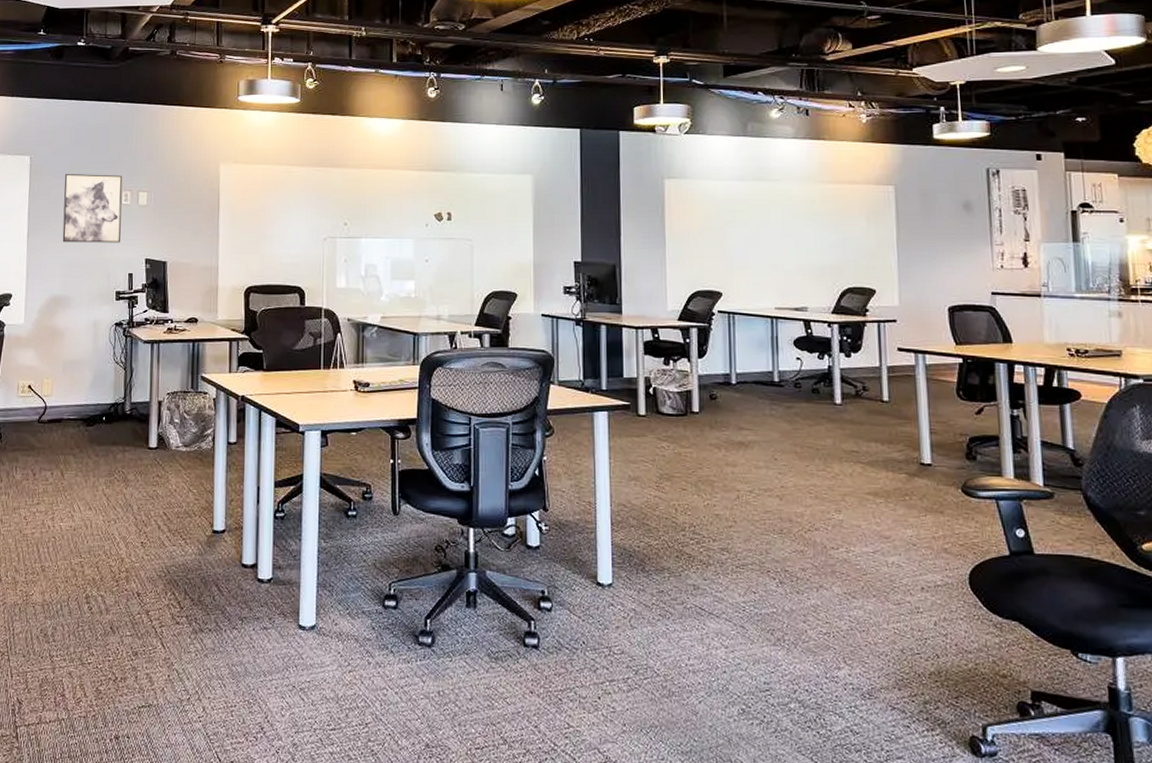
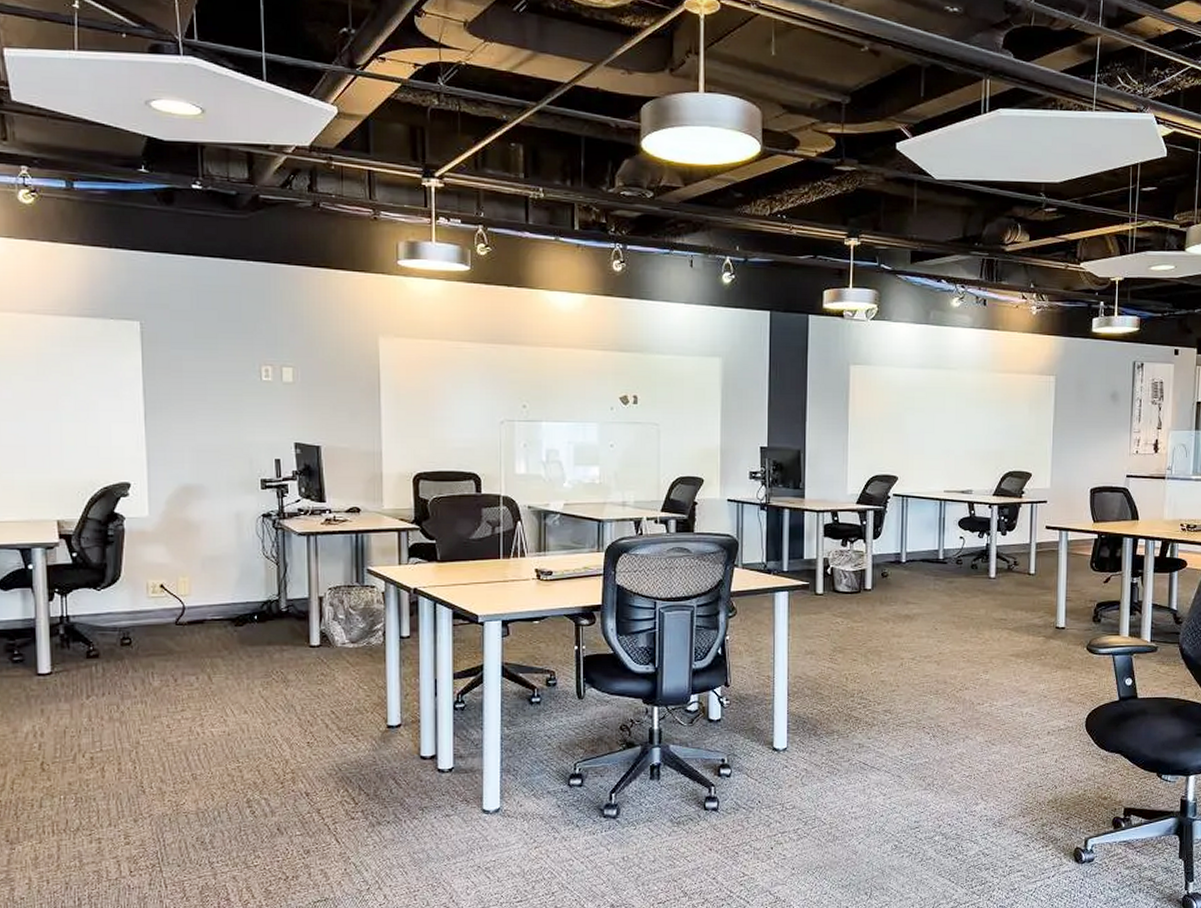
wall art: present [62,174,123,243] -> none [187,344,262,425]

